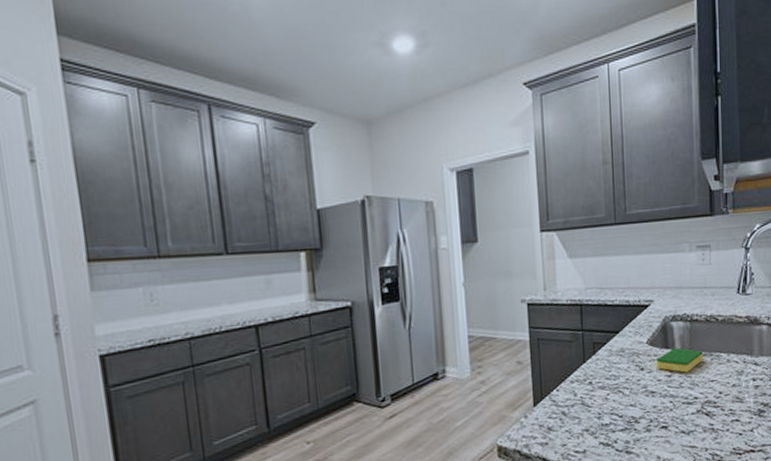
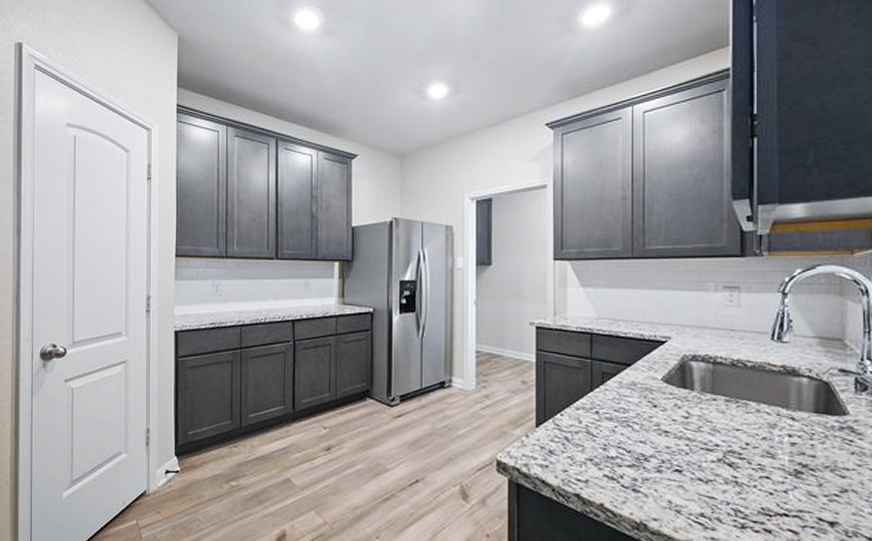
dish sponge: present [656,348,704,373] -> none [672,389,728,417]

